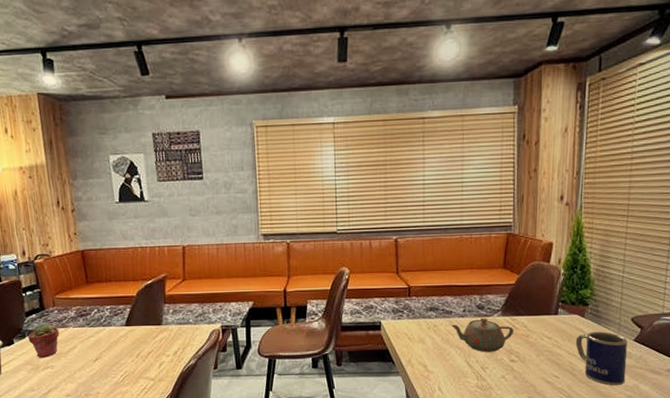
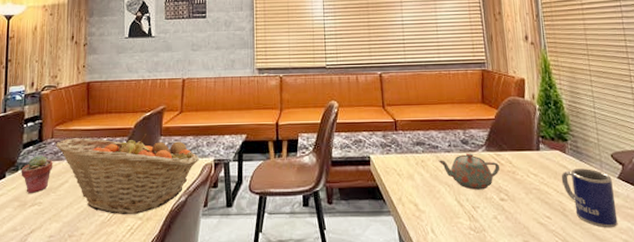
fruit basket: none [59,302,206,377] -> present [56,134,199,215]

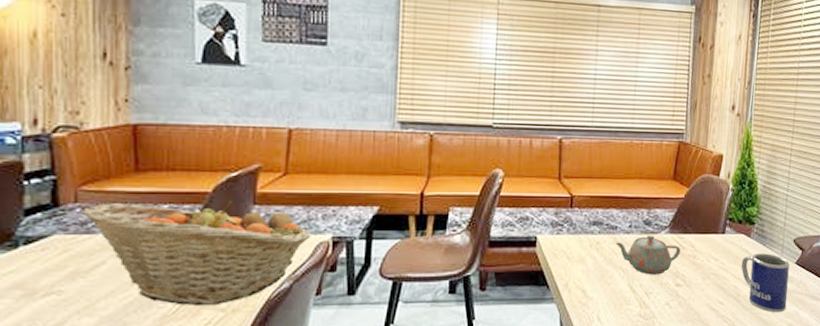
potted succulent: present [21,154,53,194] -> none [23,225,79,280]

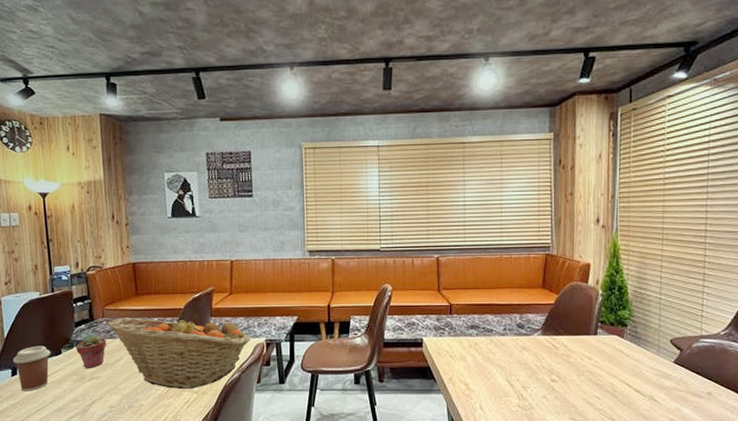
potted succulent: none [23,225,79,280] -> present [76,333,107,369]
teapot: present [615,235,681,275] -> none [492,337,555,371]
mug: present [741,253,790,313] -> none [615,353,668,408]

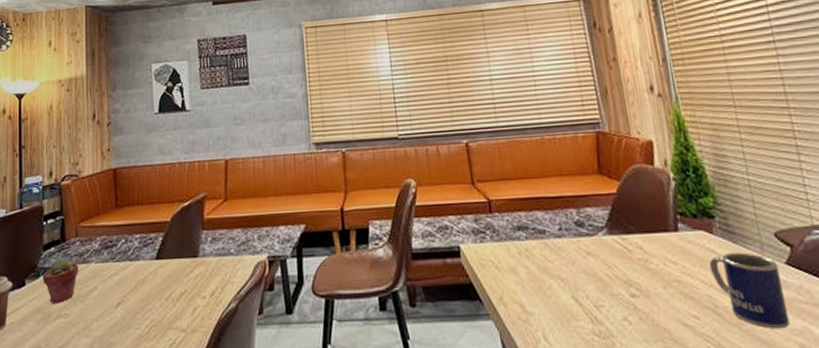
fruit basket: present [107,314,251,389] -> none [81,228,250,327]
mug: none [615,353,668,408] -> present [709,252,790,329]

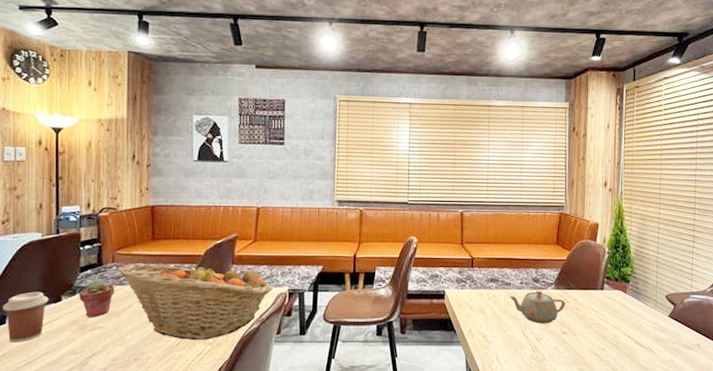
fruit basket: none [81,228,250,327] -> present [118,261,273,341]
teapot: none [547,238,628,284] -> present [509,290,566,324]
mug: present [709,252,790,329] -> none [619,307,663,359]

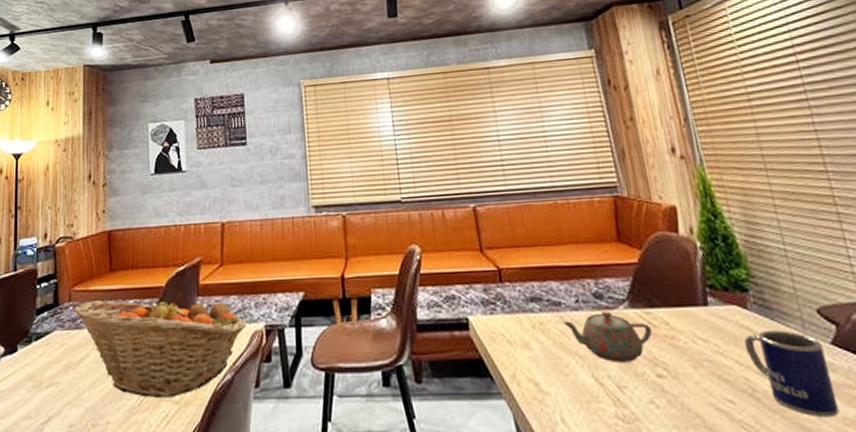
potted succulent: present [79,278,115,318] -> none [35,322,71,372]
mug: none [619,307,663,359] -> present [743,330,840,418]

